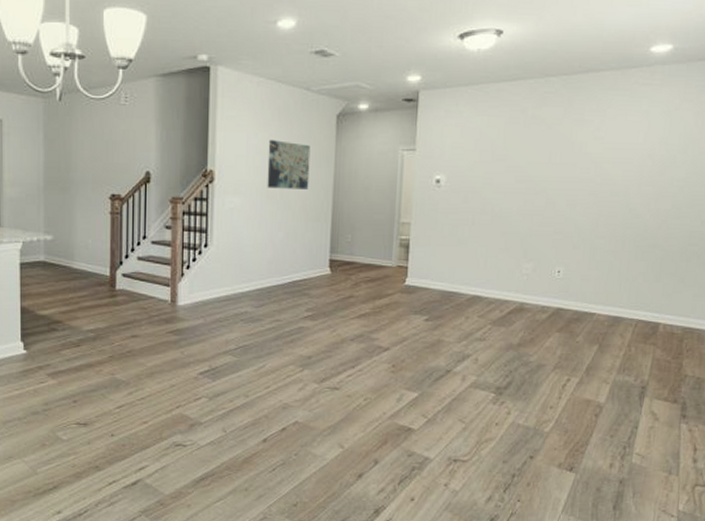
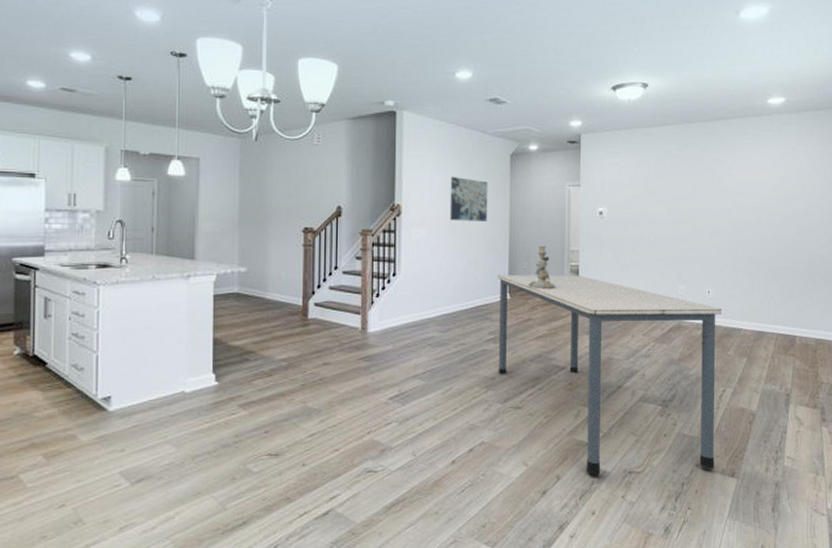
dining table: none [315,248,573,462] -> present [497,275,722,476]
candlestick: none [351,217,383,265] -> present [528,245,556,290]

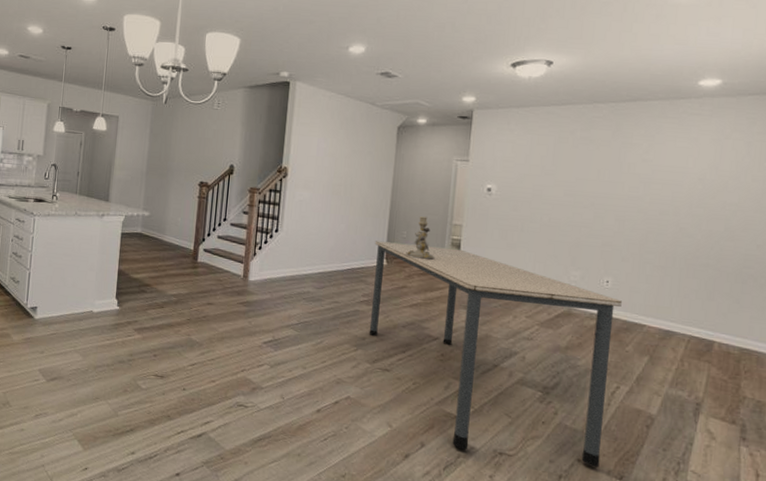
wall art: present [450,177,488,221] -> none [333,145,373,189]

